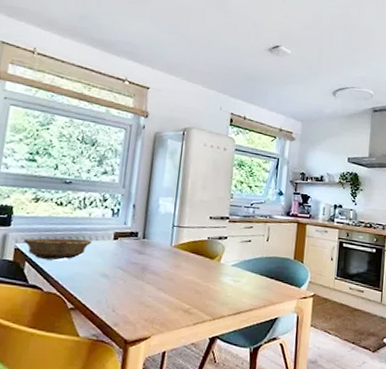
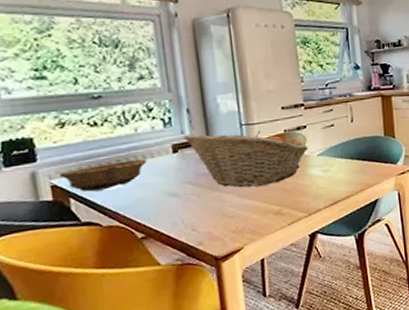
fruit basket: none [125,225,225,284] -> present [183,130,309,188]

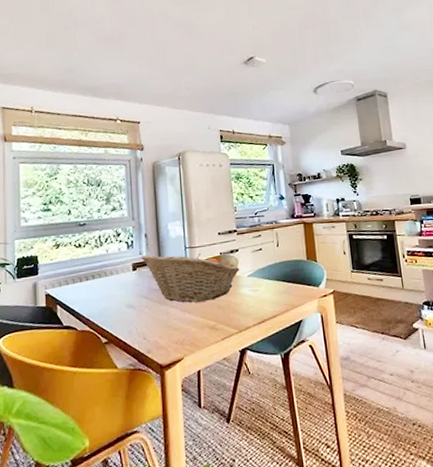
decorative bowl: present [60,159,146,192] -> none [53,275,113,301]

